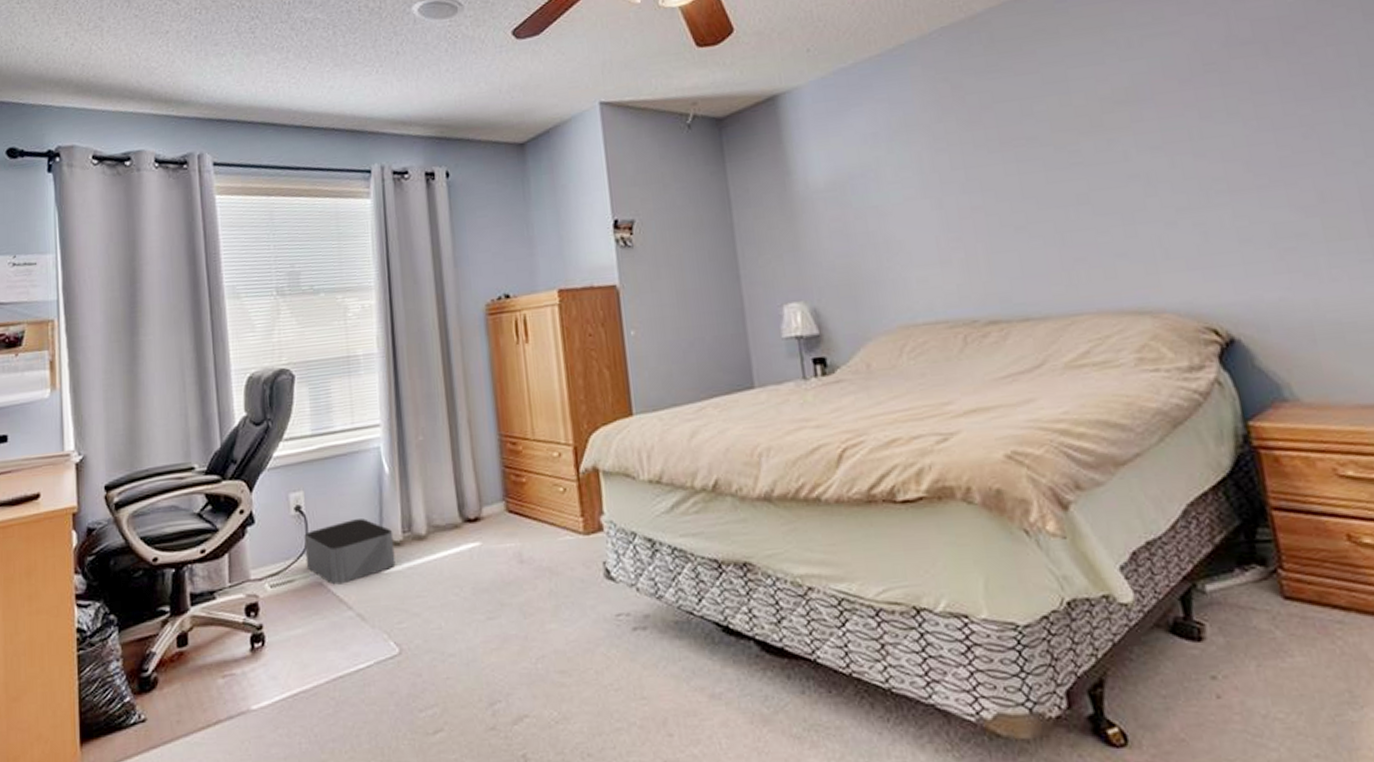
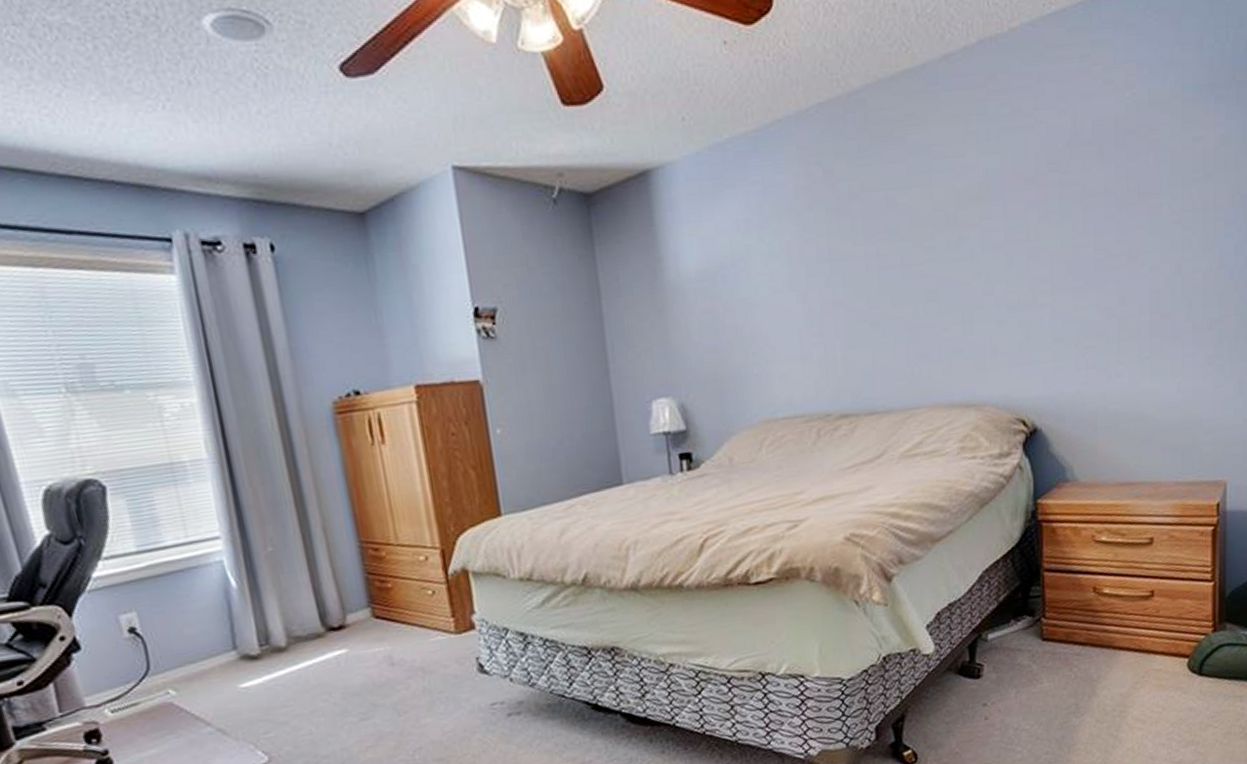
storage bin: present [304,518,396,585] -> none [144,635,255,704]

